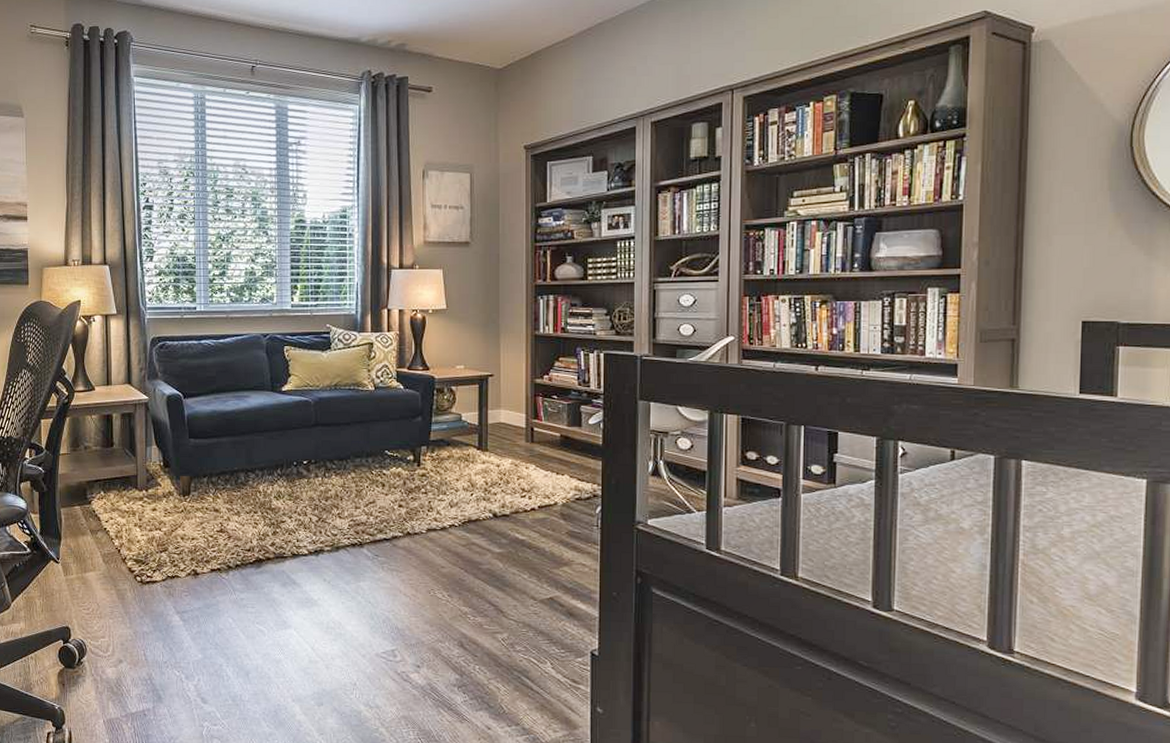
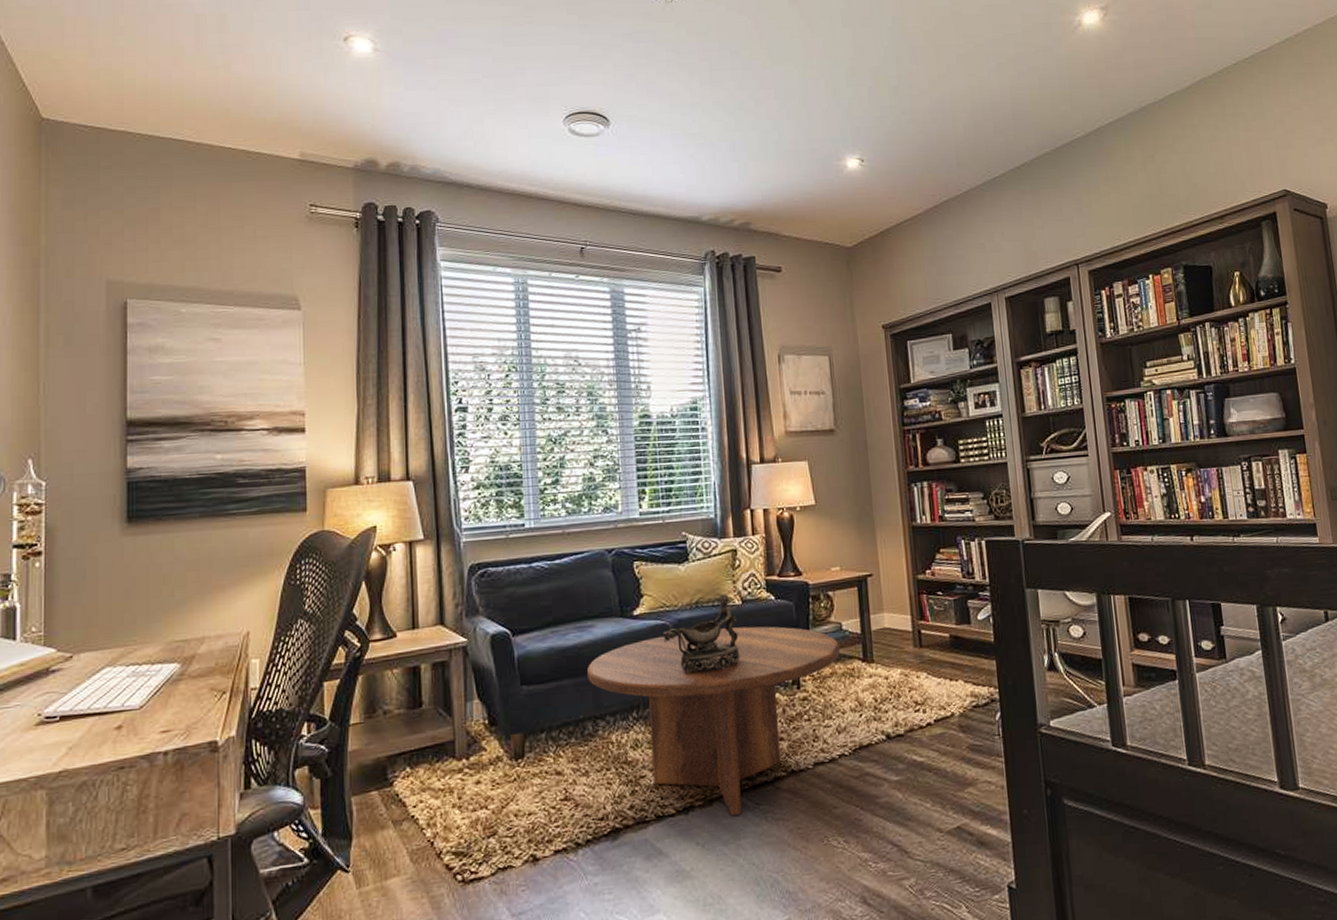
coffee table: none [241,409,458,562] -> present [586,626,840,815]
decorative bowl: none [305,380,370,443] -> present [663,594,740,673]

